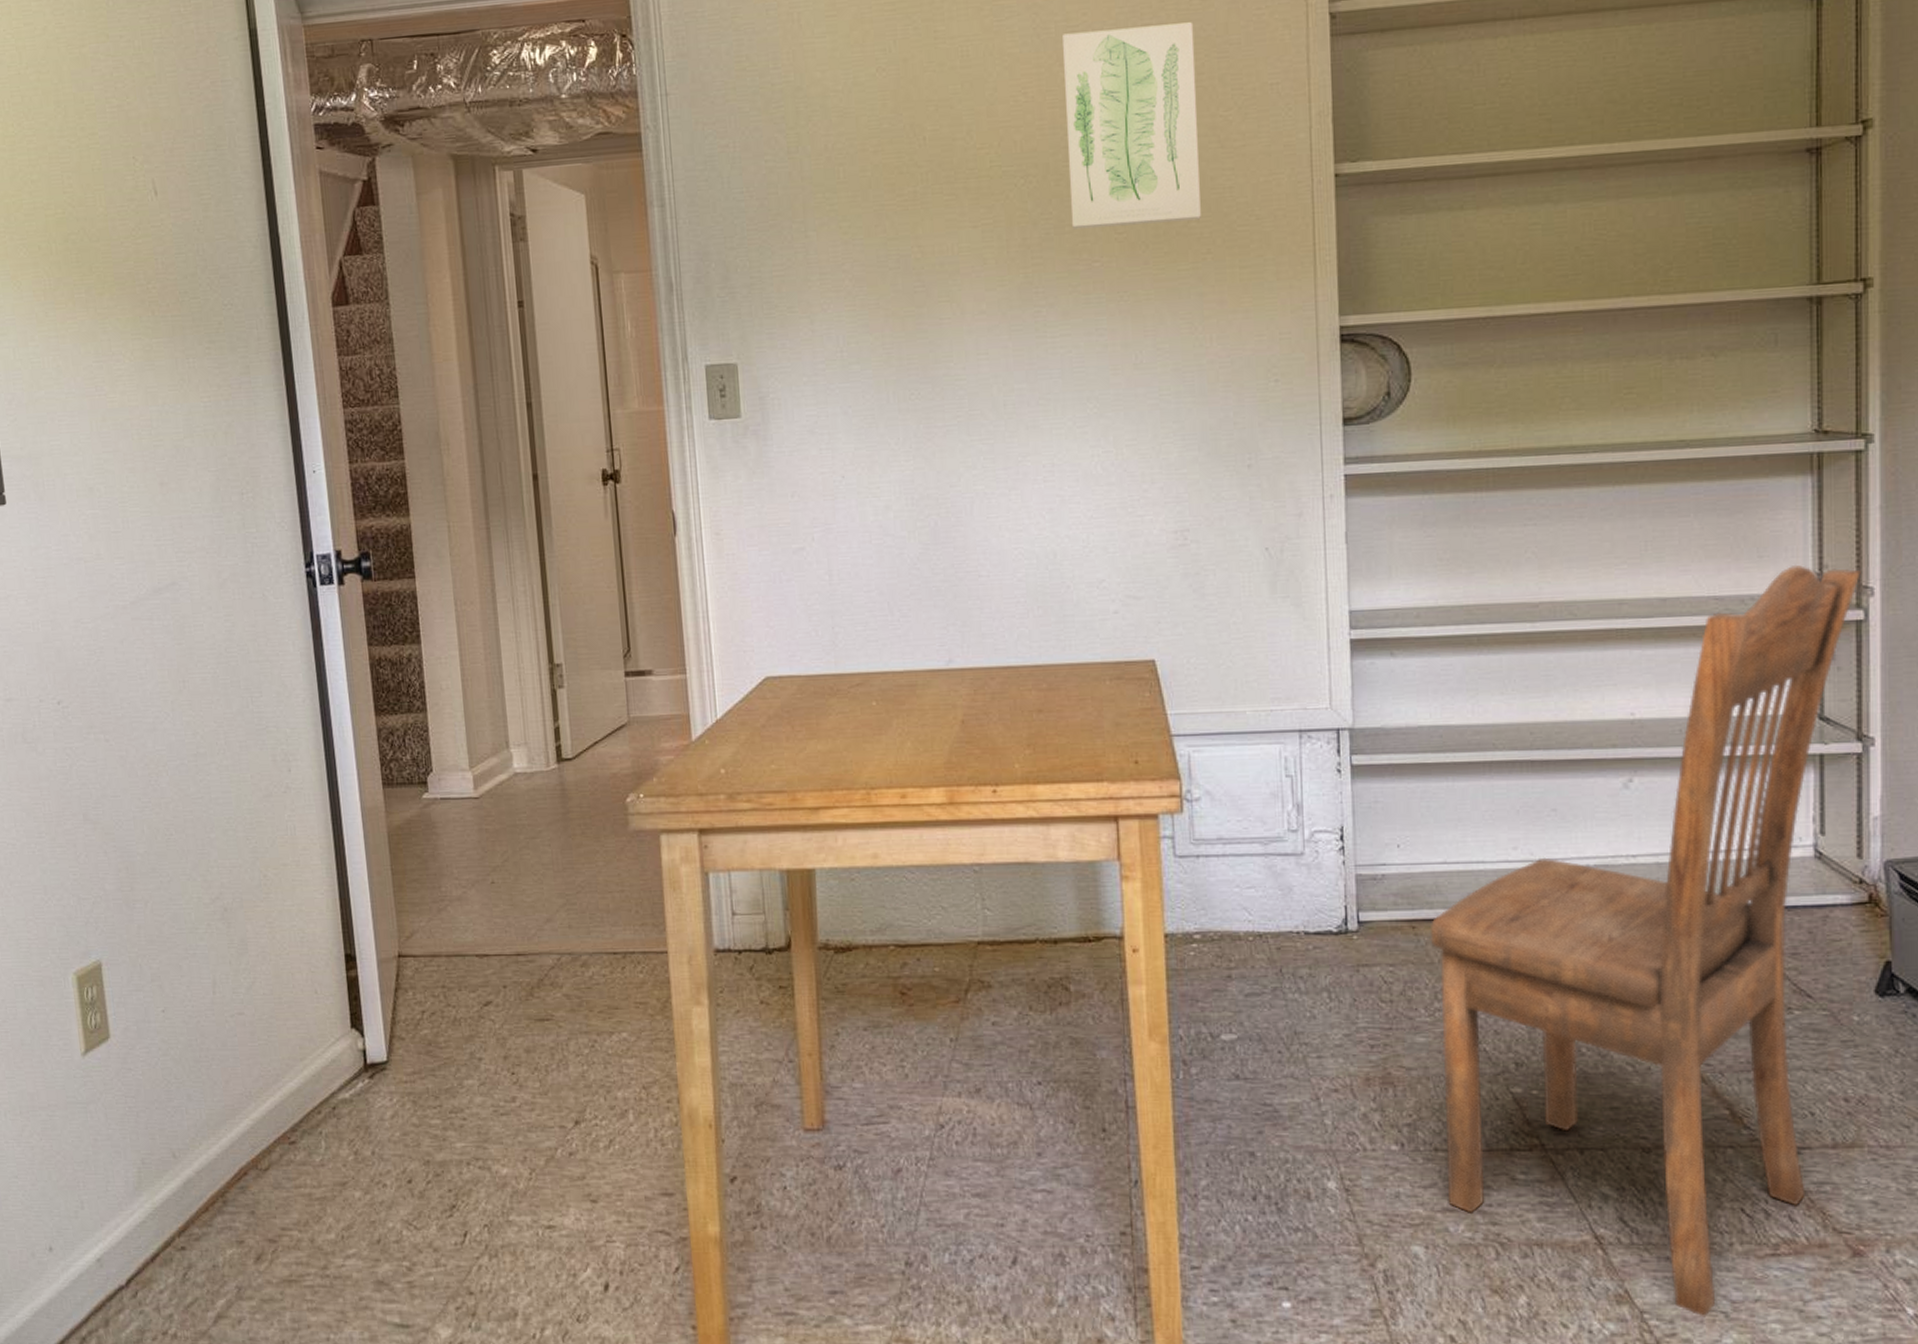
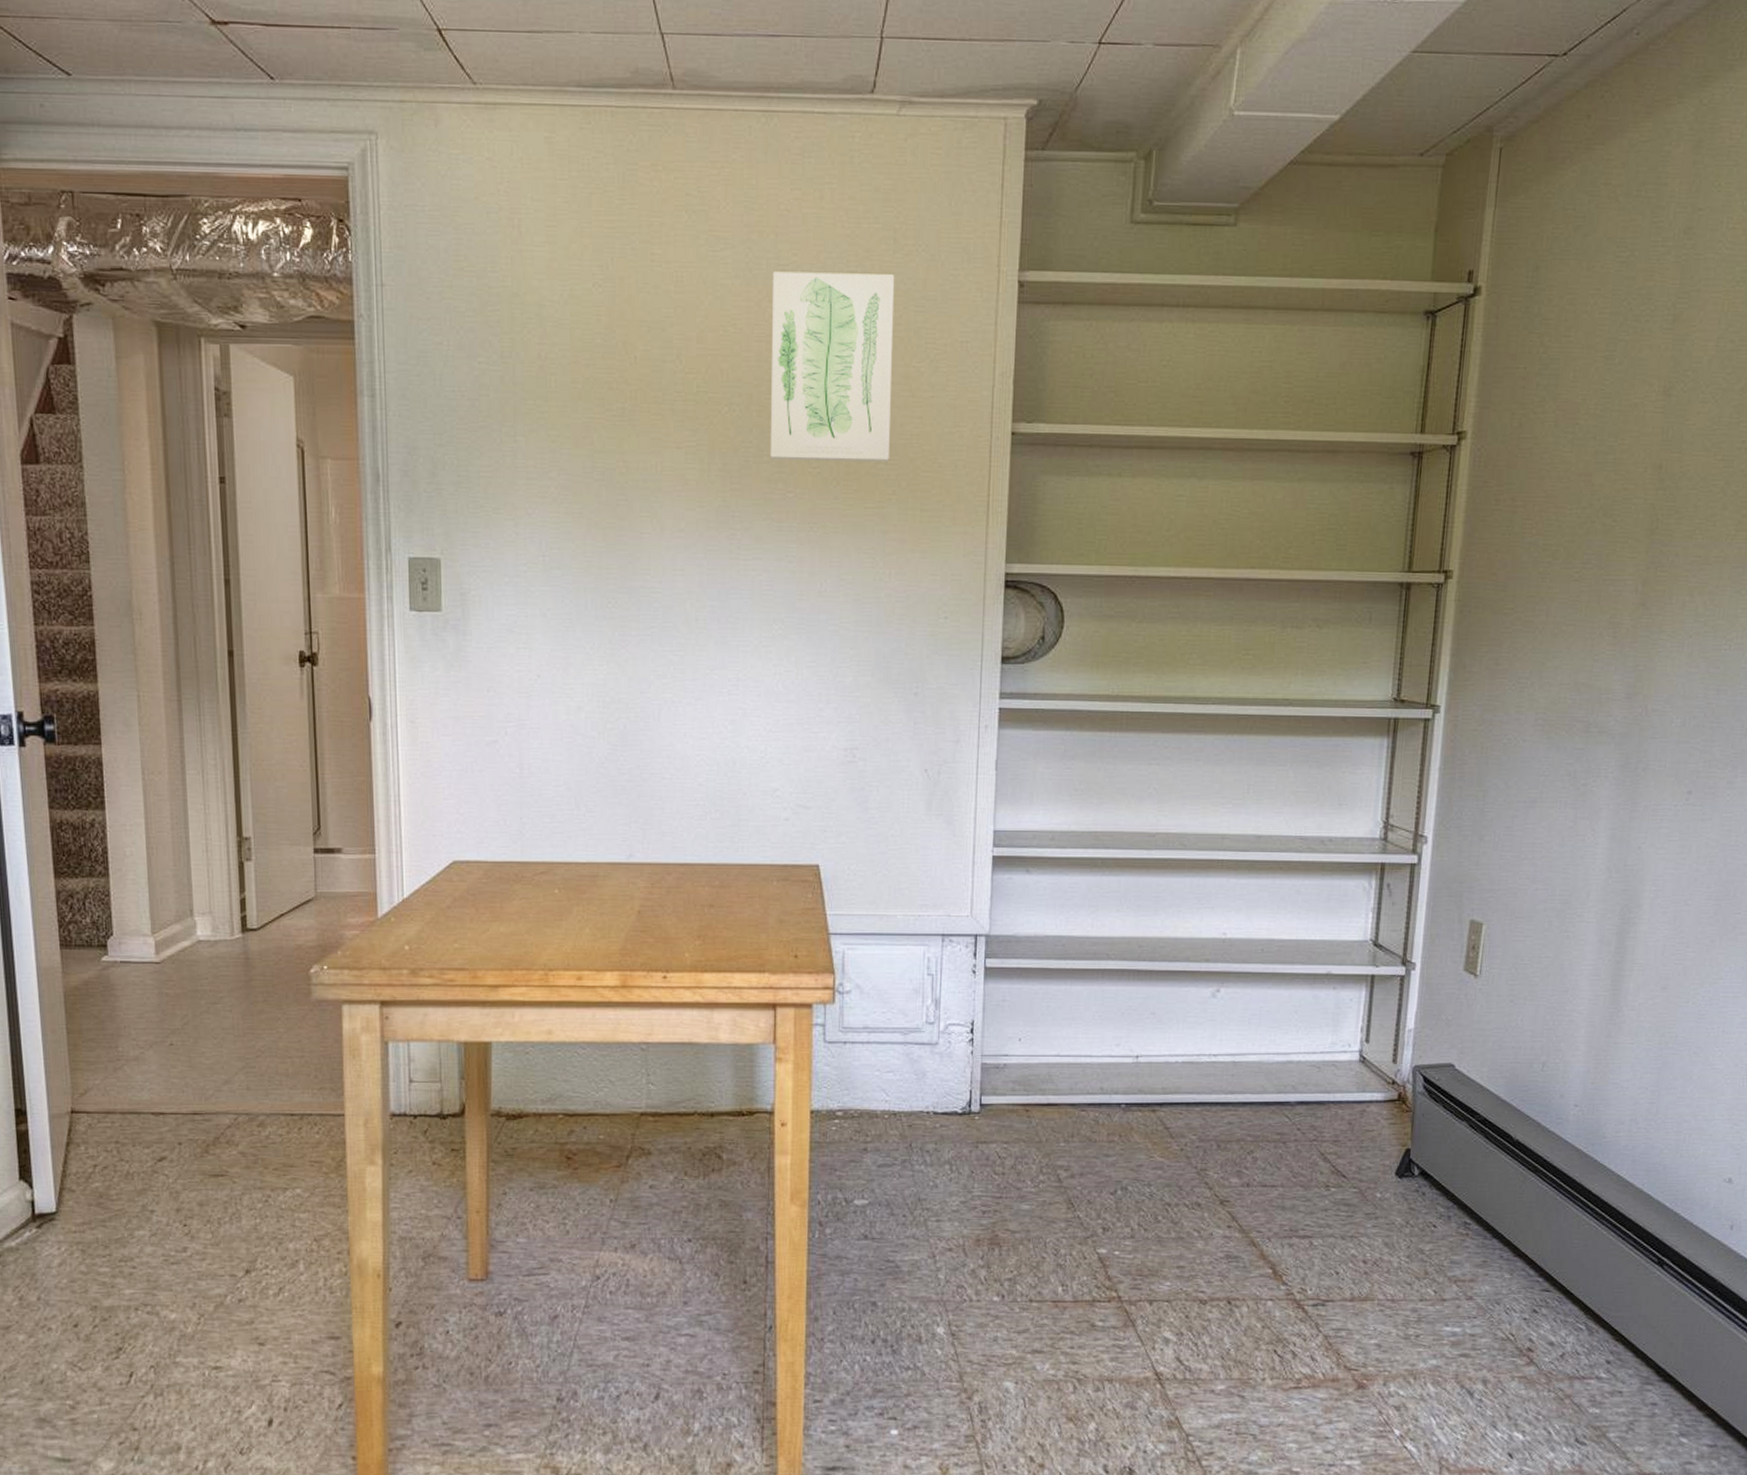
dining chair: present [1429,564,1861,1317] -> none [1038,813,1419,1439]

